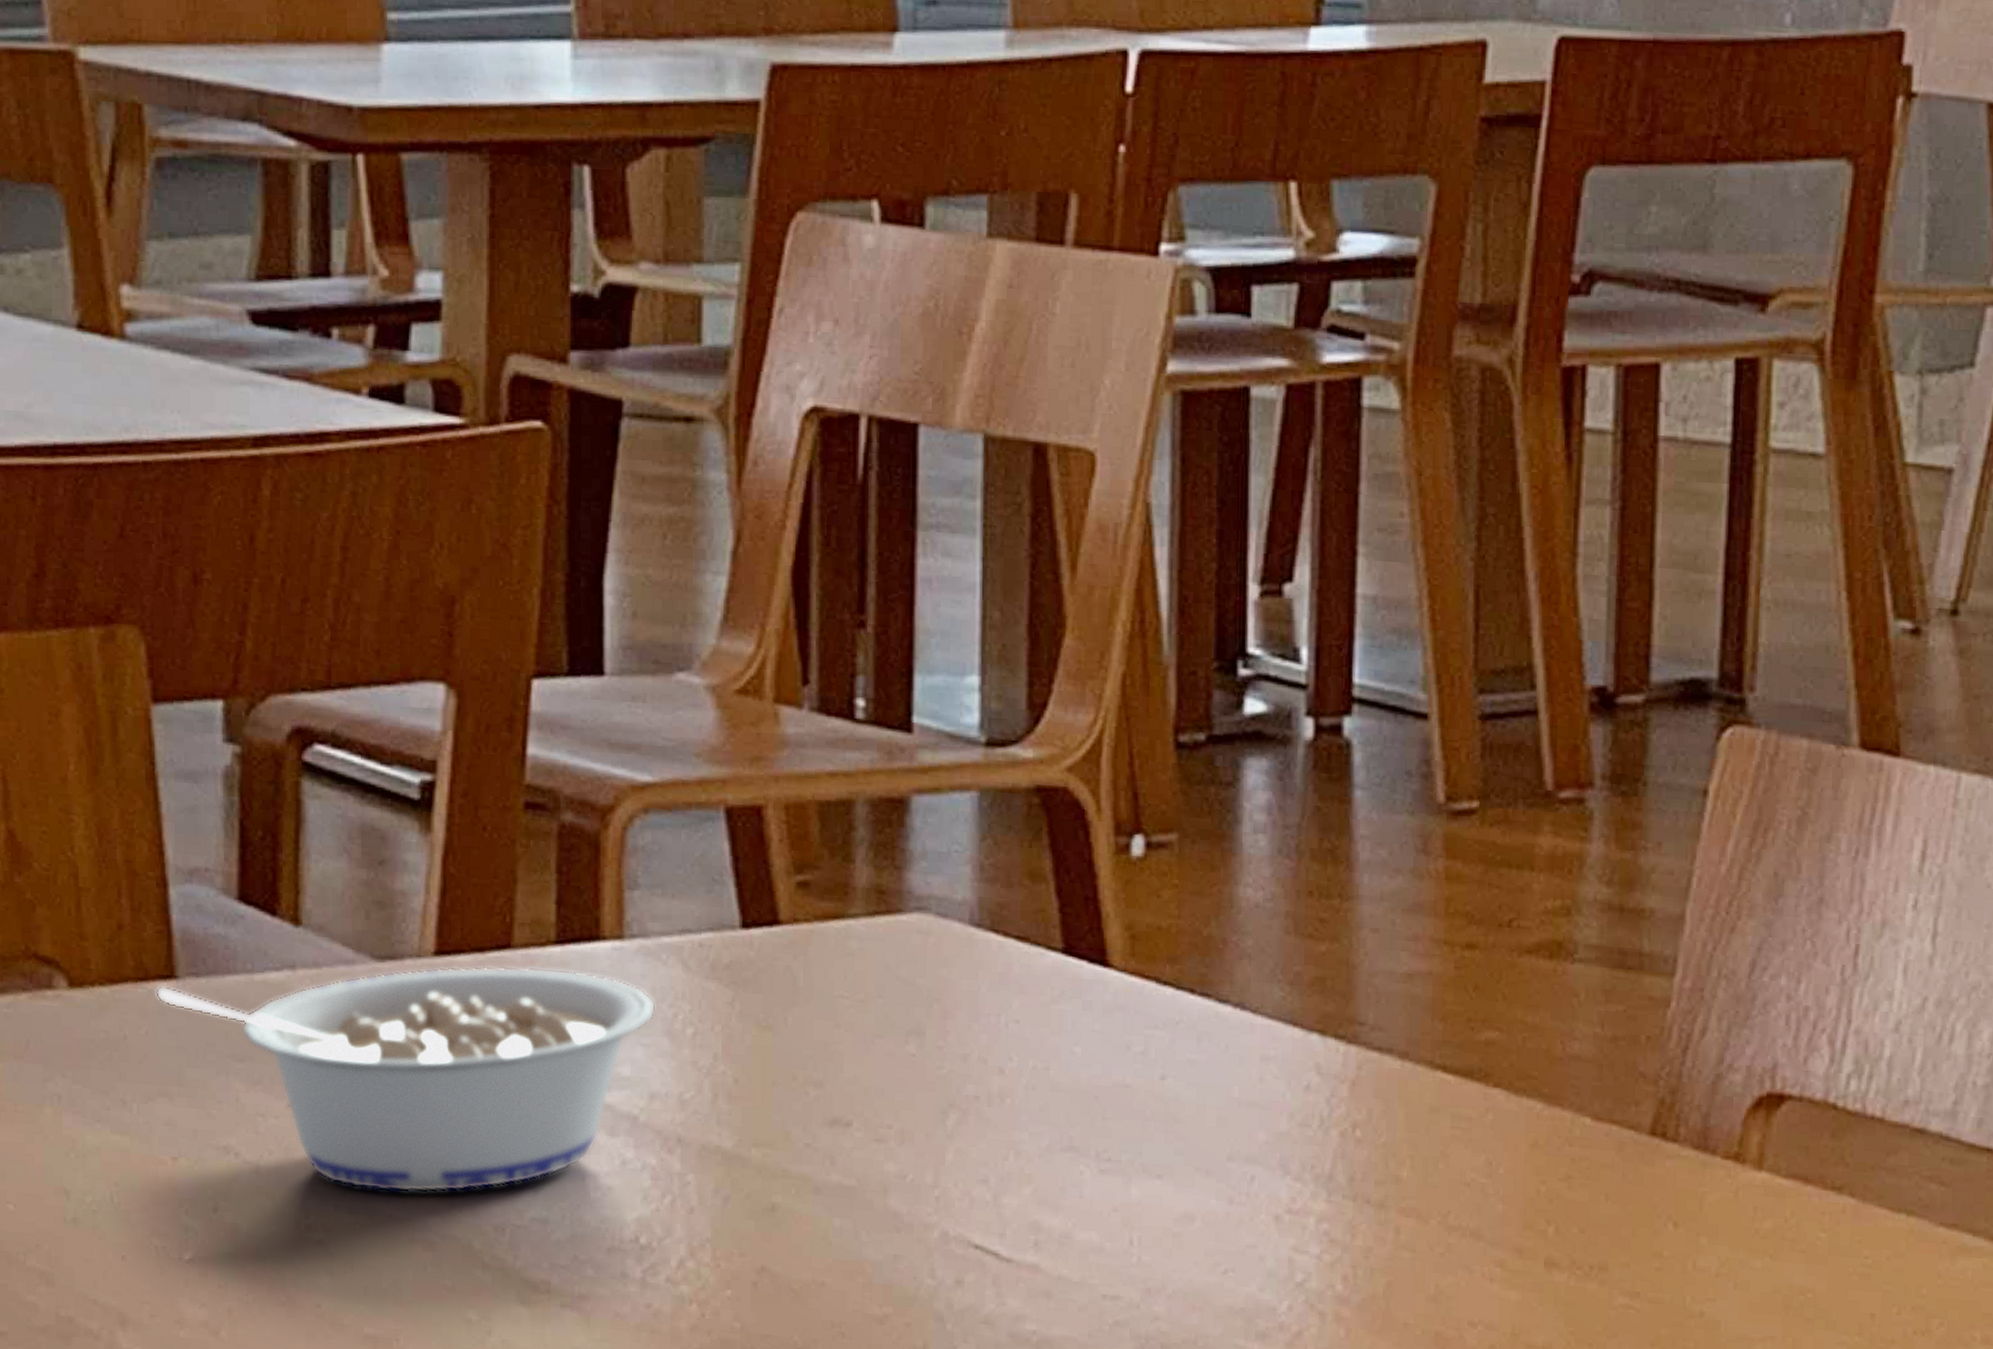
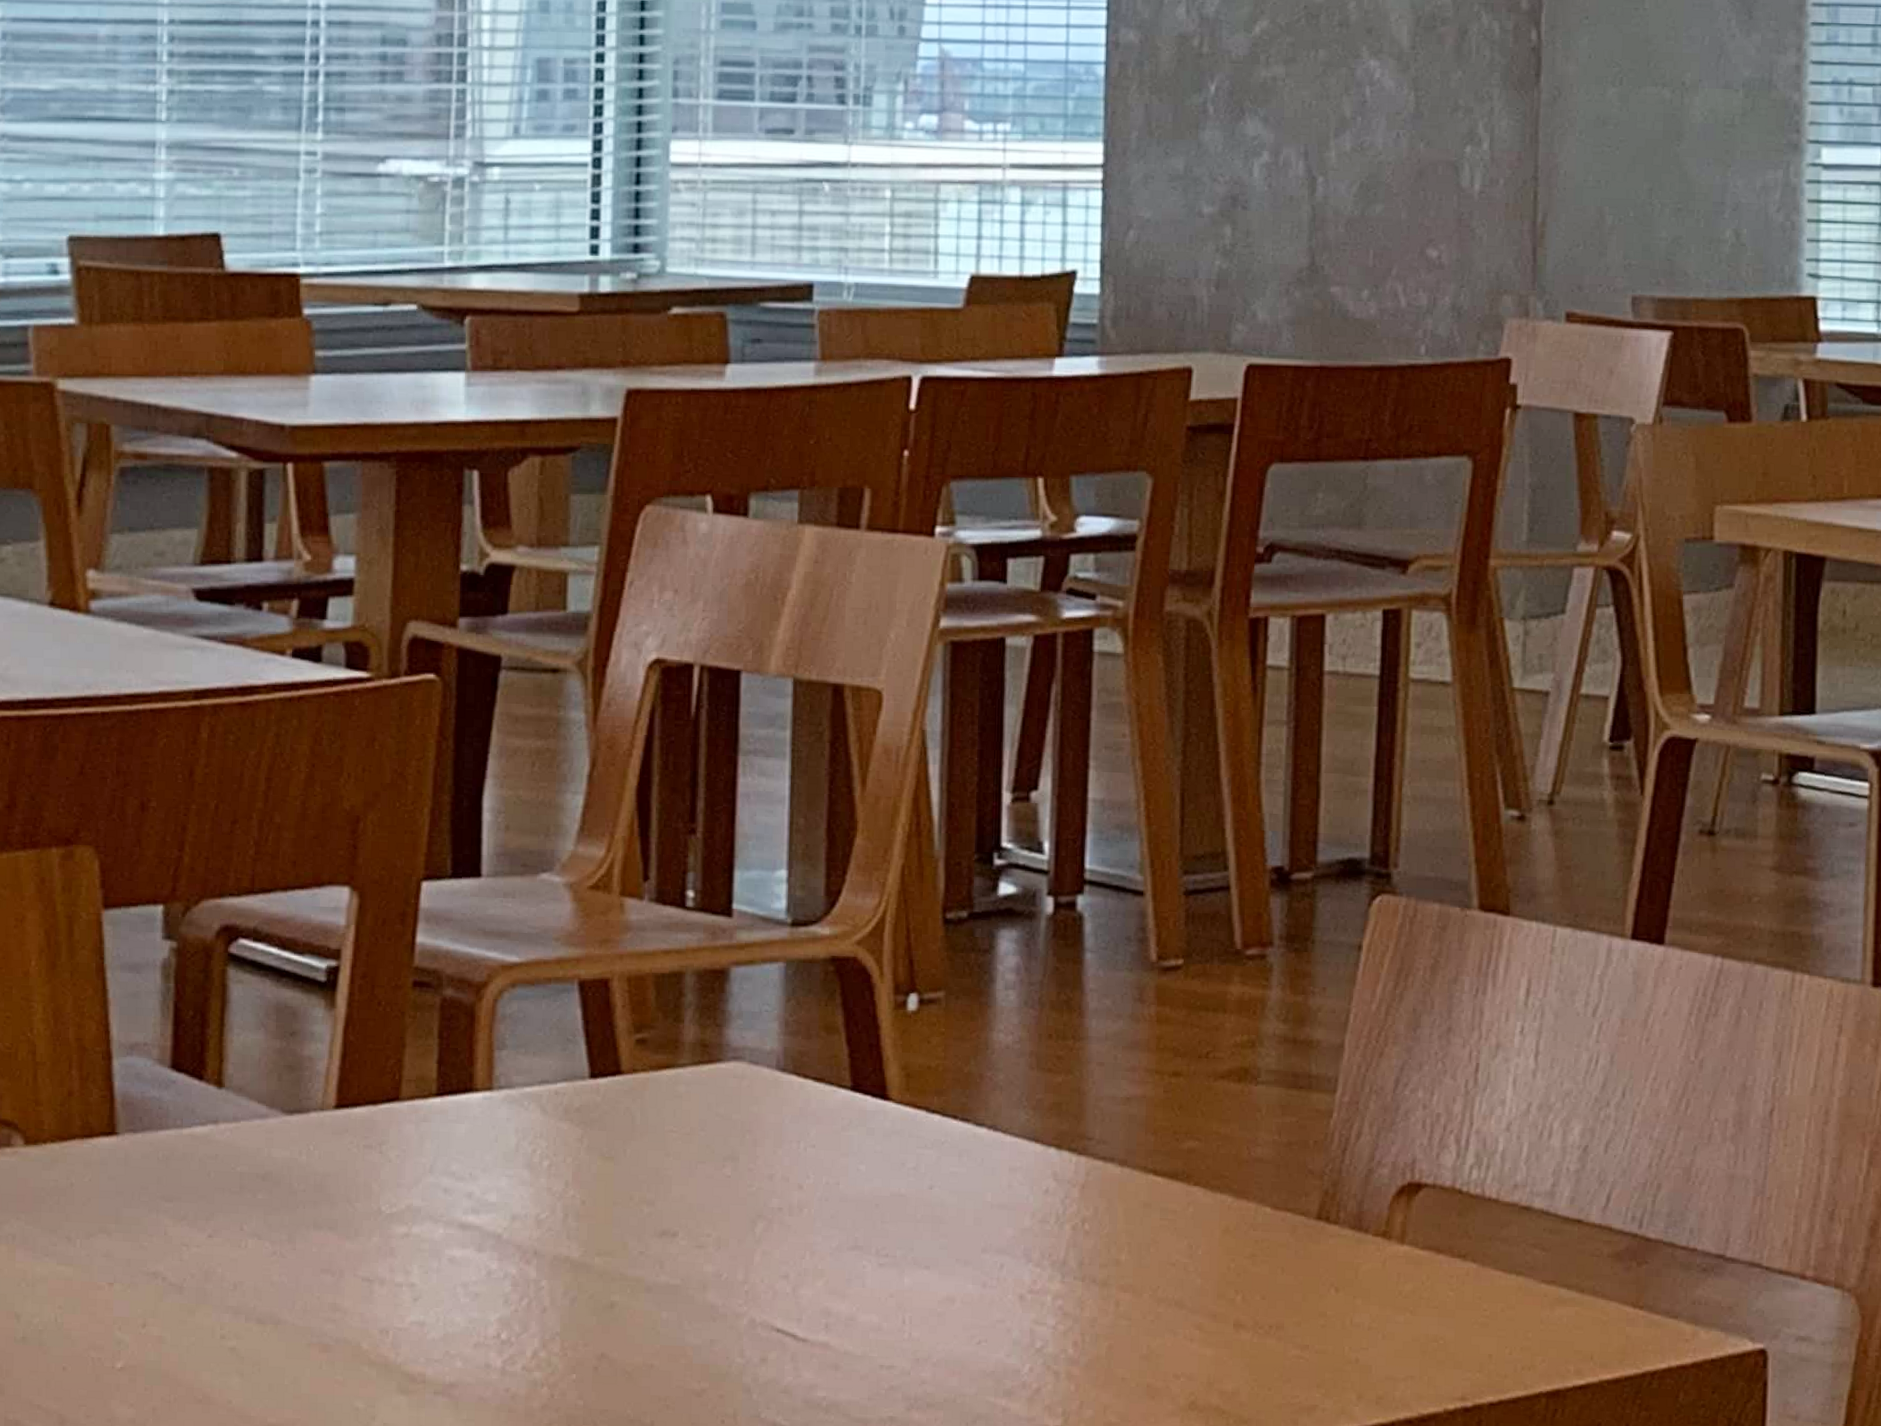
legume: present [156,966,656,1193] -> none [99,1115,518,1305]

